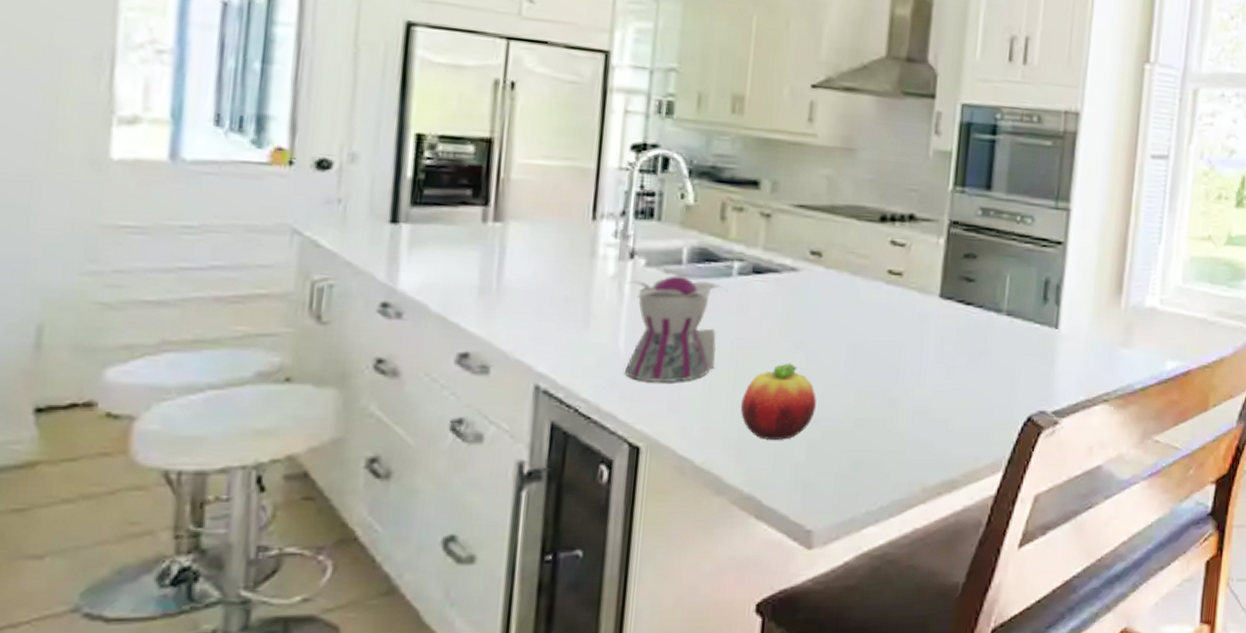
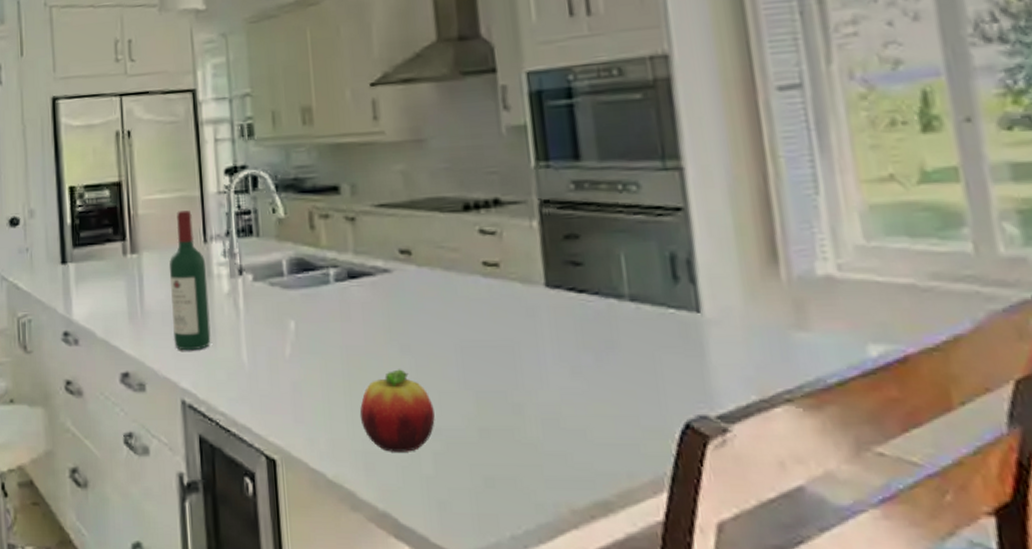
wine bottle: none [535,182,591,334] -> present [169,210,211,351]
teapot: present [625,275,727,382] -> none [241,287,329,393]

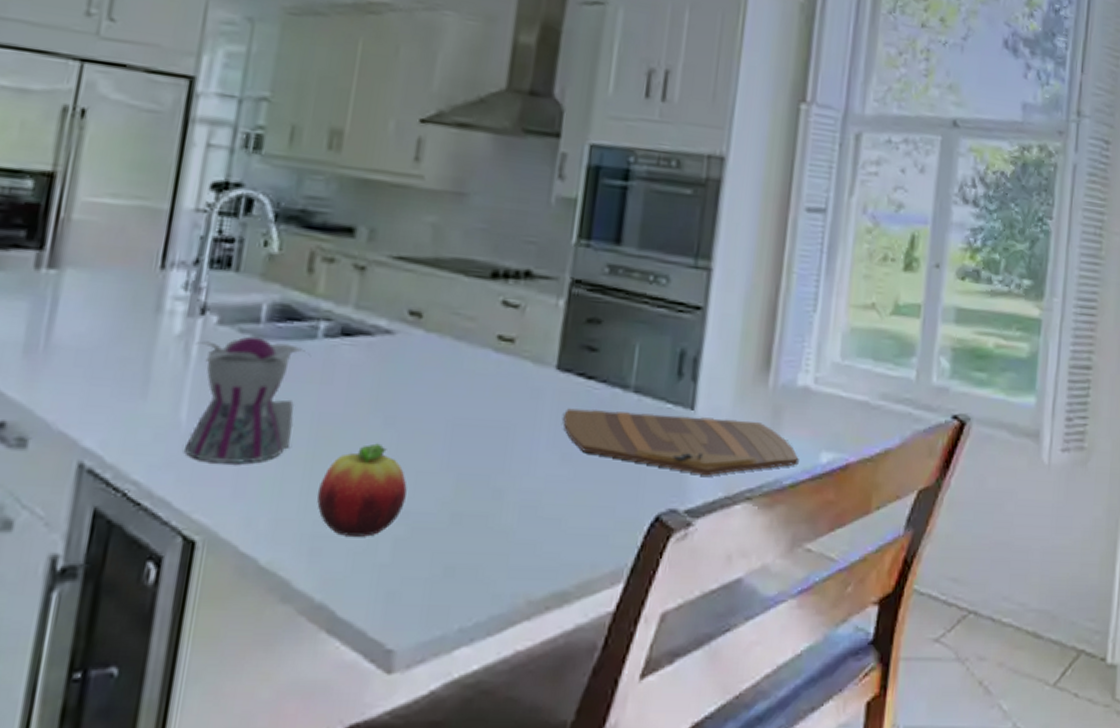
wine bottle: present [169,210,211,351] -> none [85,224,157,402]
teapot: none [241,287,329,393] -> present [185,336,310,463]
cutting board: none [563,318,842,379] -> present [563,408,799,476]

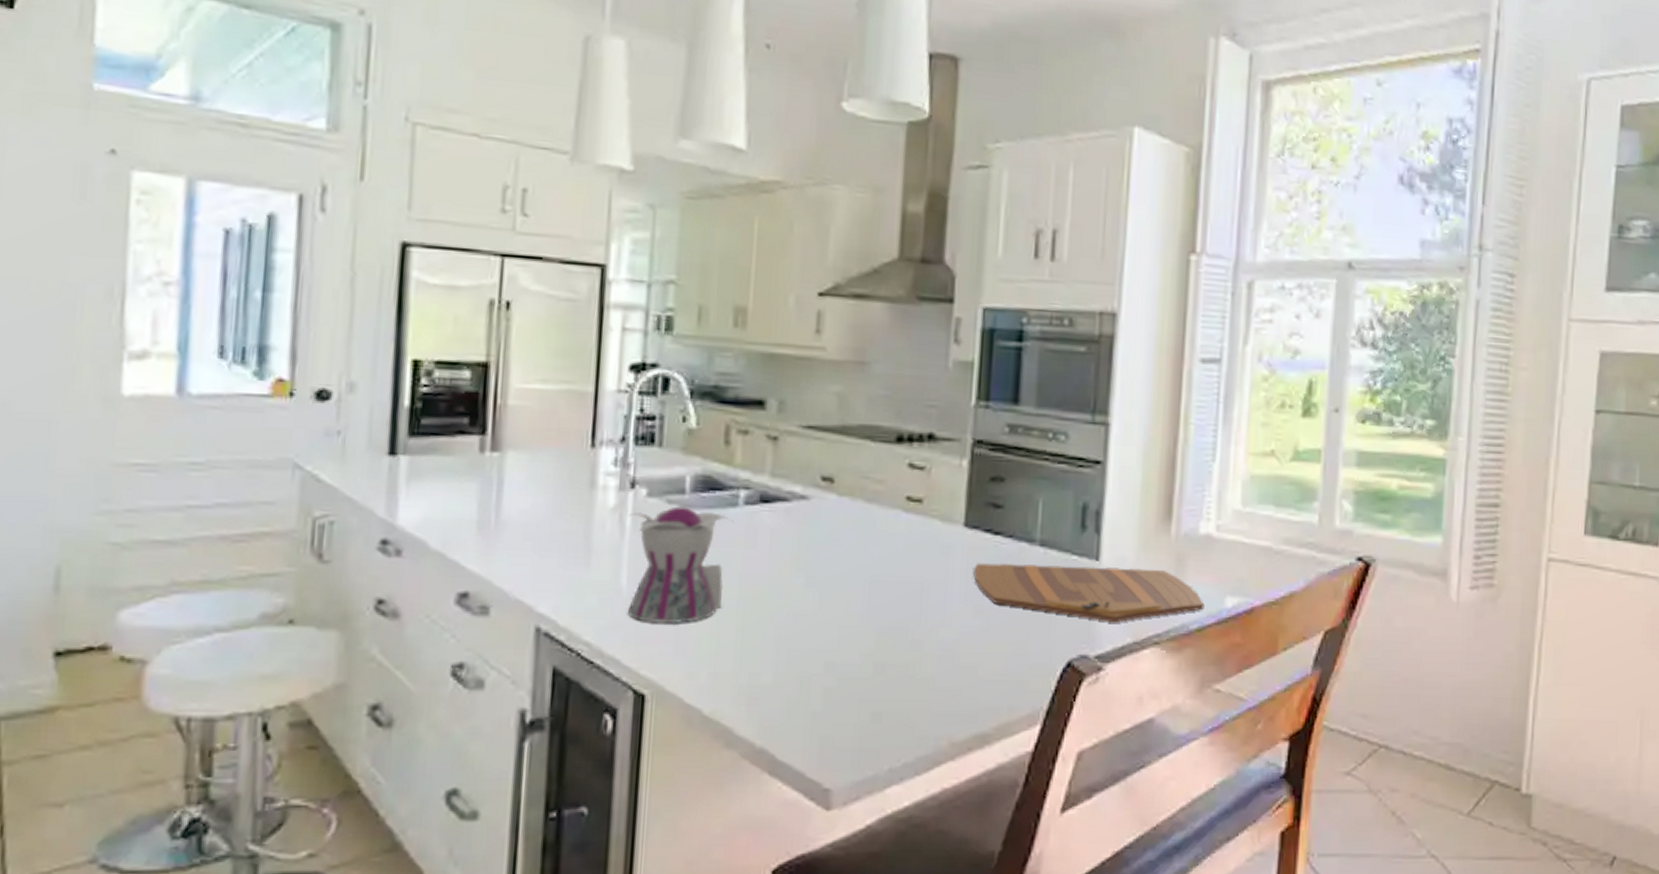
fruit: present [317,443,407,537] -> none [750,601,832,687]

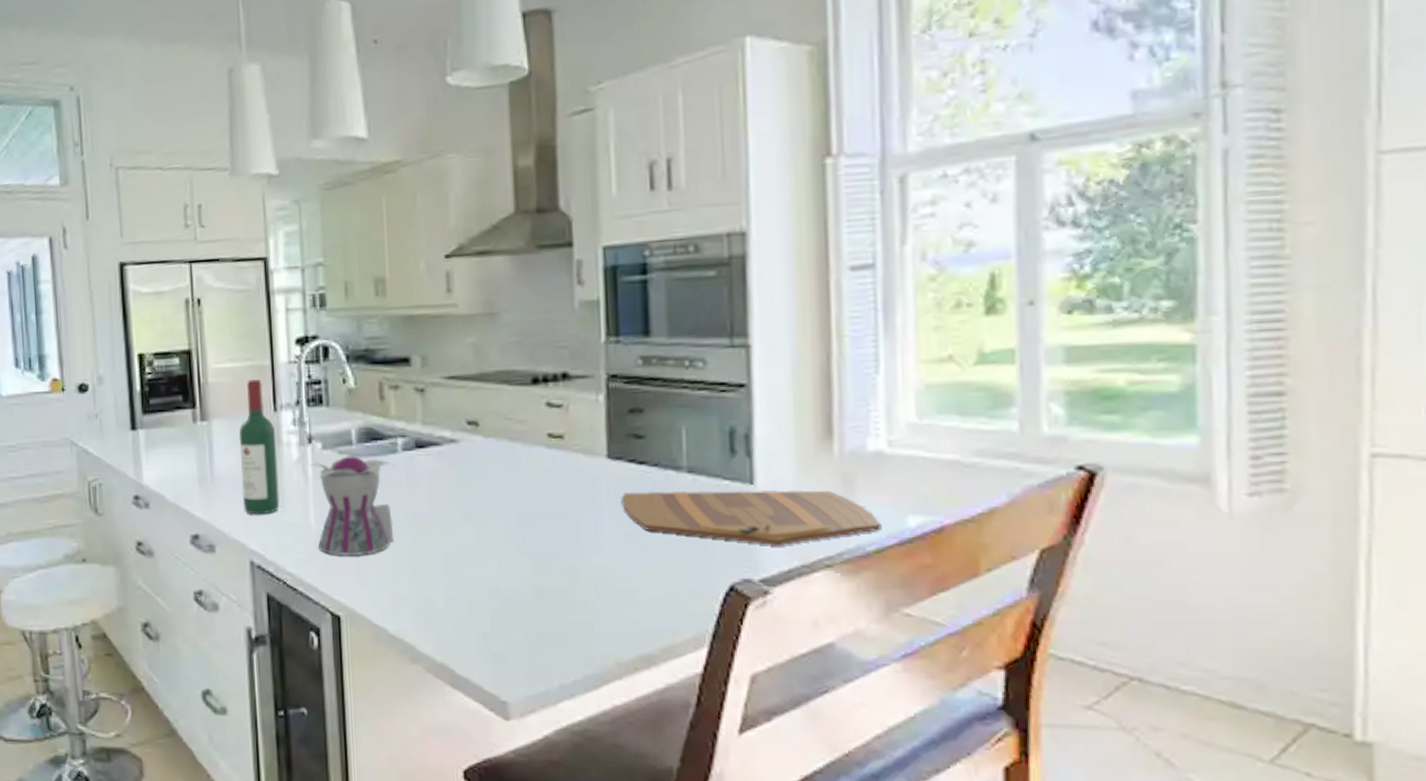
wine bottle: none [534,407,590,571] -> present [238,379,280,515]

